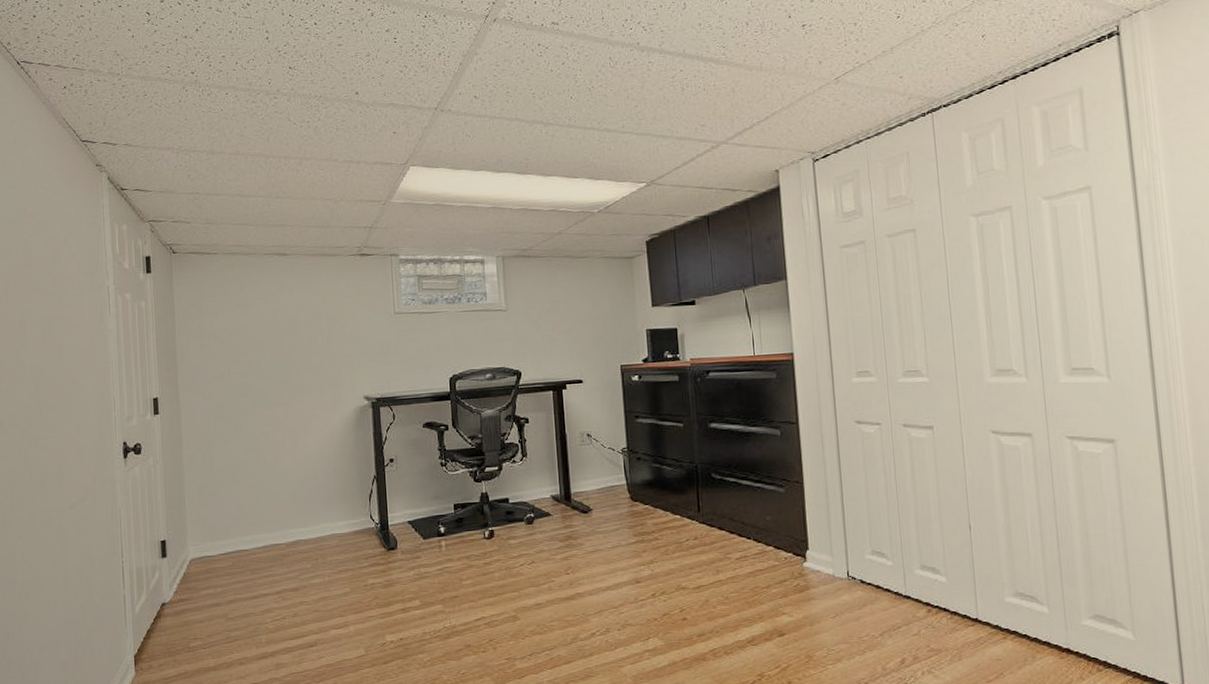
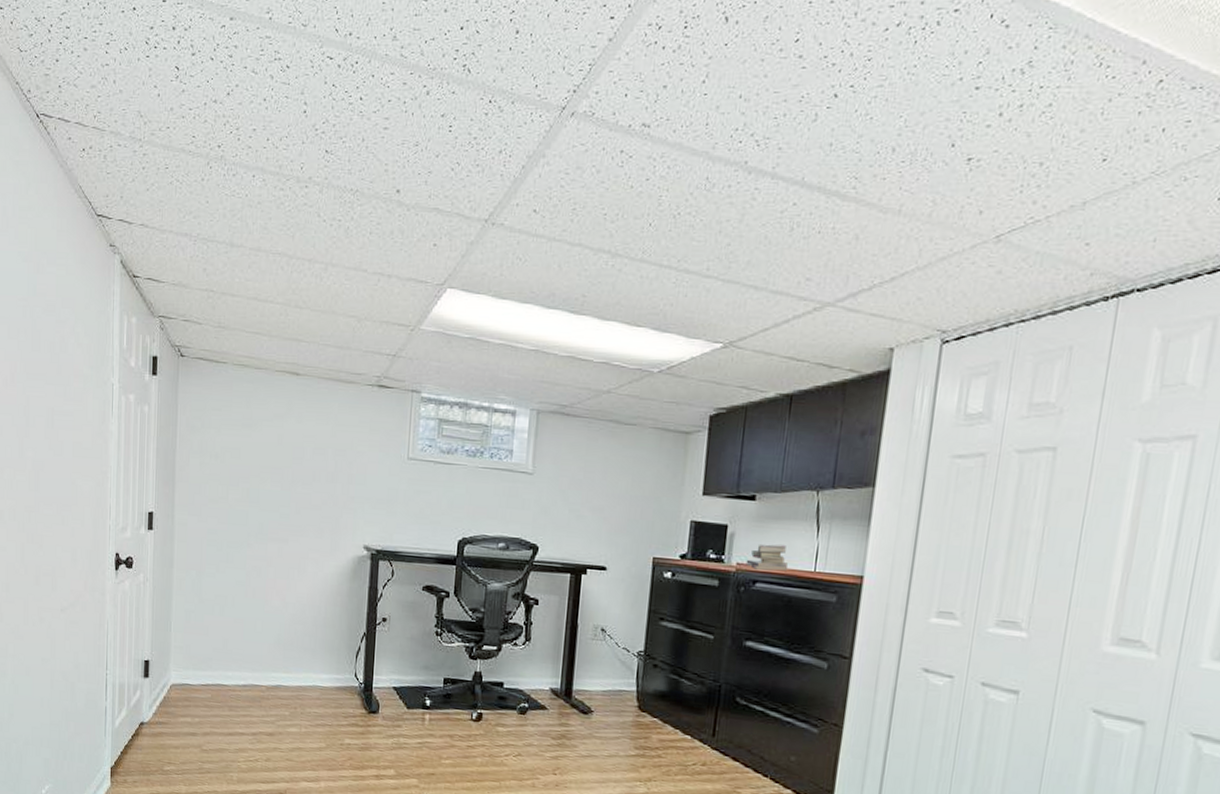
books: none [697,337,733,363] -> present [746,543,789,572]

